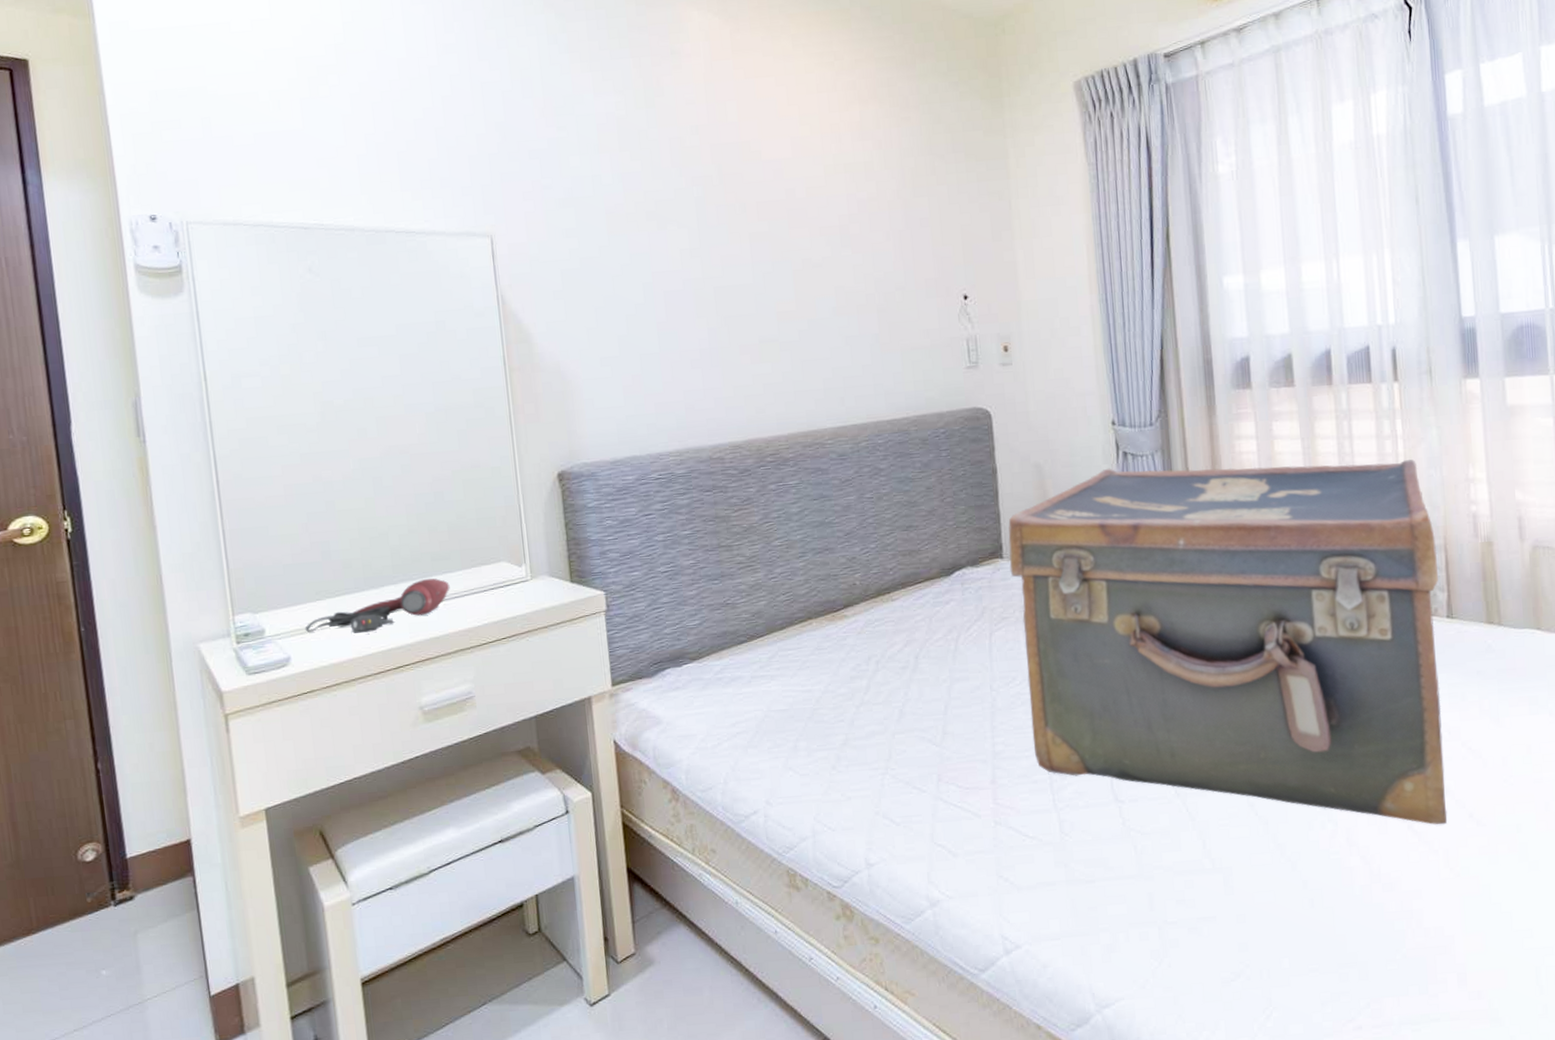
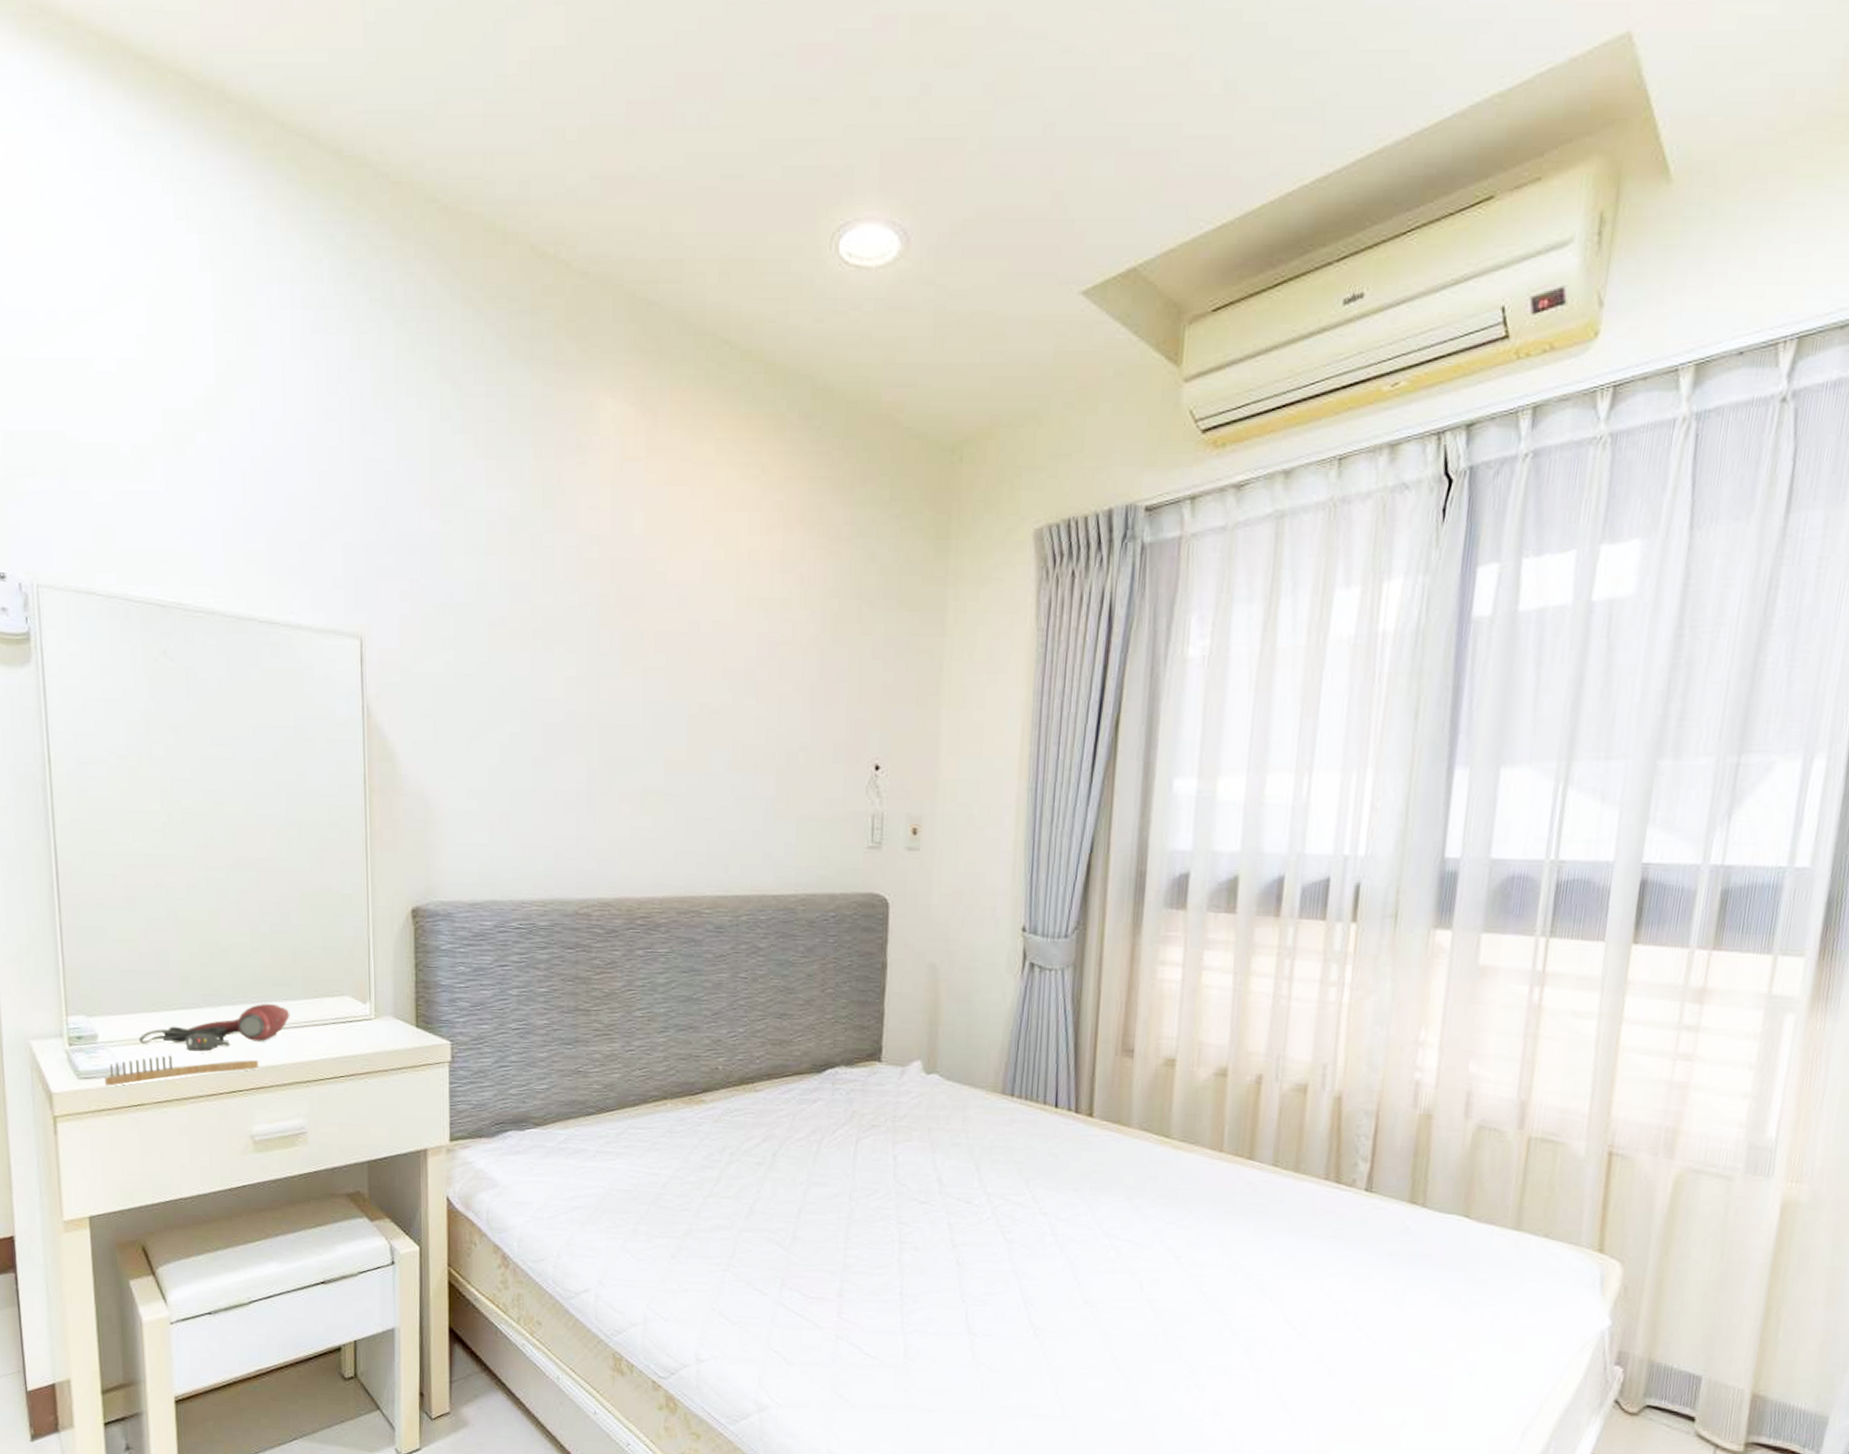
wire brush: none [274,634,424,678] -> present [105,1055,259,1086]
suitcase: present [1008,459,1448,825] -> none [887,978,1368,1408]

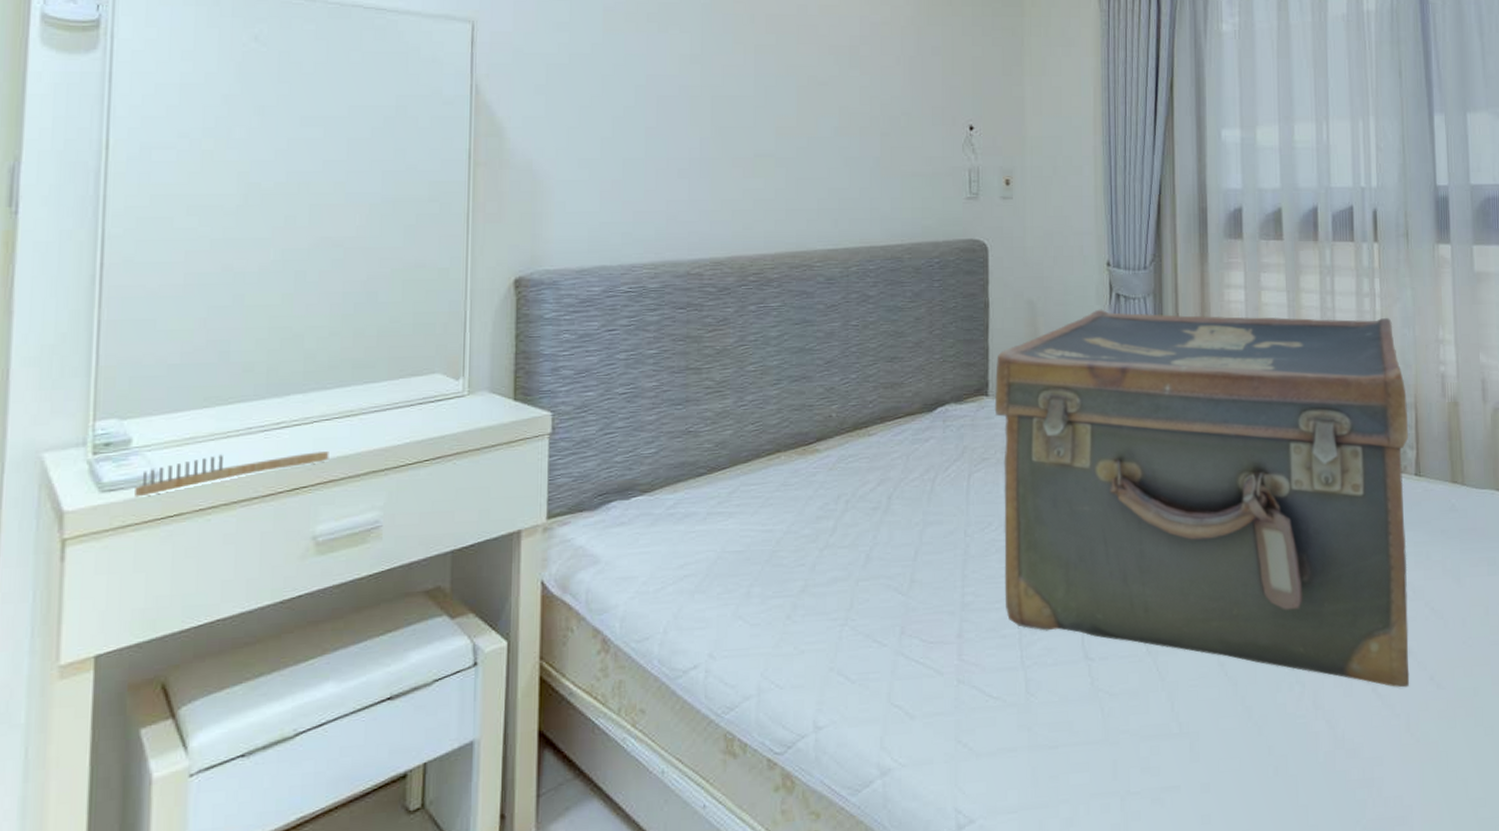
hair dryer: present [138,1003,290,1052] -> none [183,388,370,449]
suitcase: none [887,978,1368,1408] -> present [994,309,1410,688]

